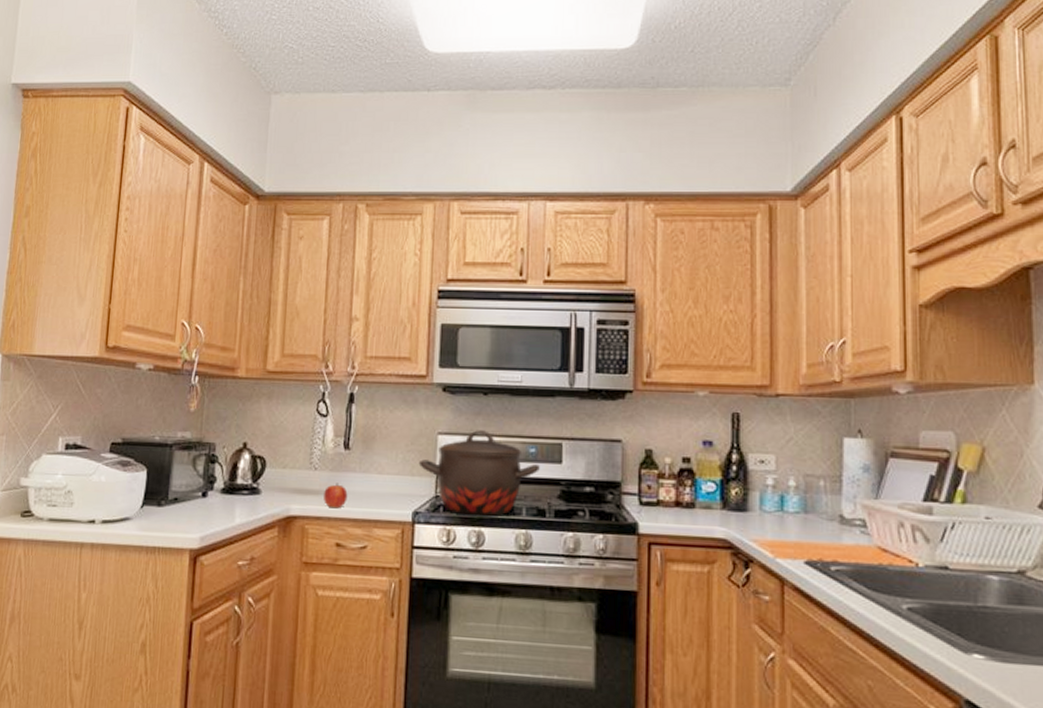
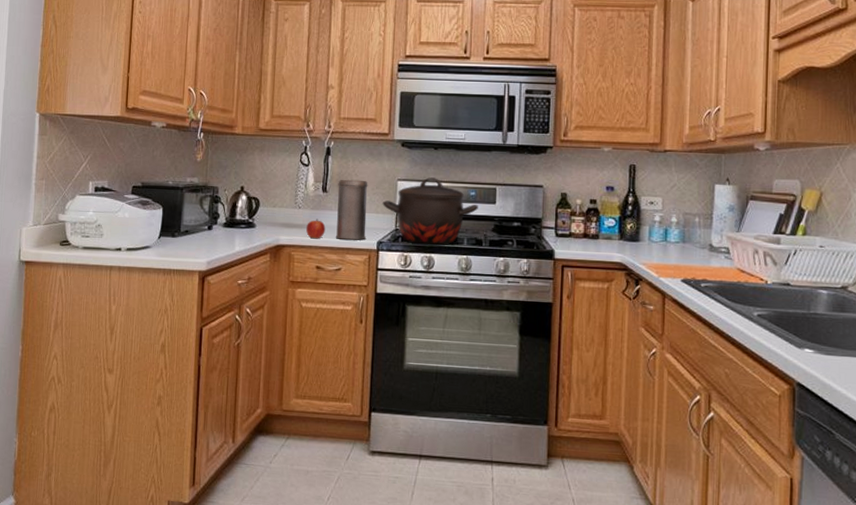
canister: none [360,433,401,510] -> present [335,179,368,240]

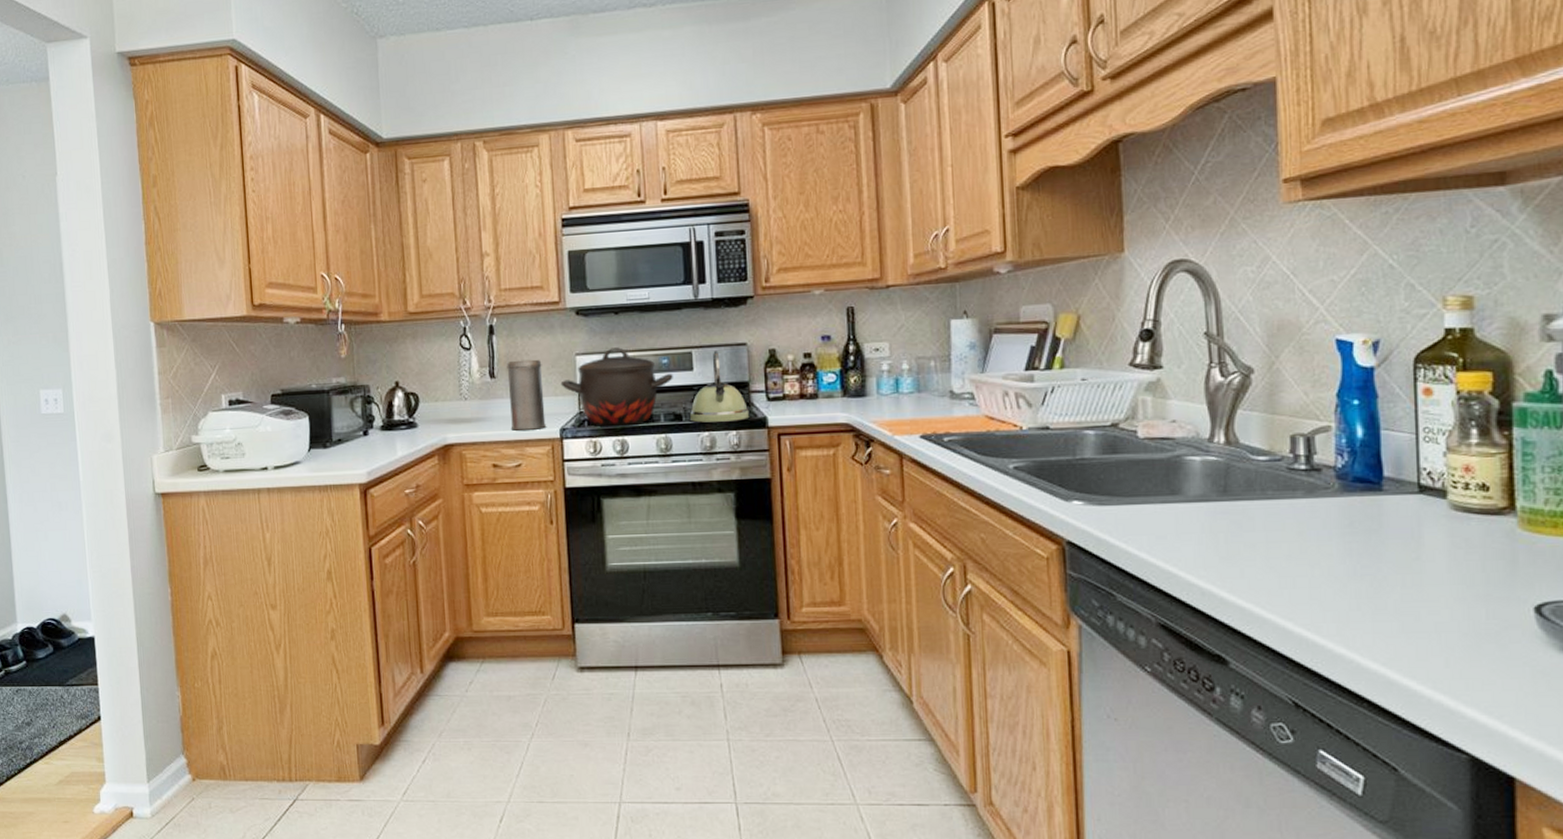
fruit: present [306,219,326,239] -> none [476,409,499,433]
kettle: none [488,189,541,252] -> present [689,351,751,424]

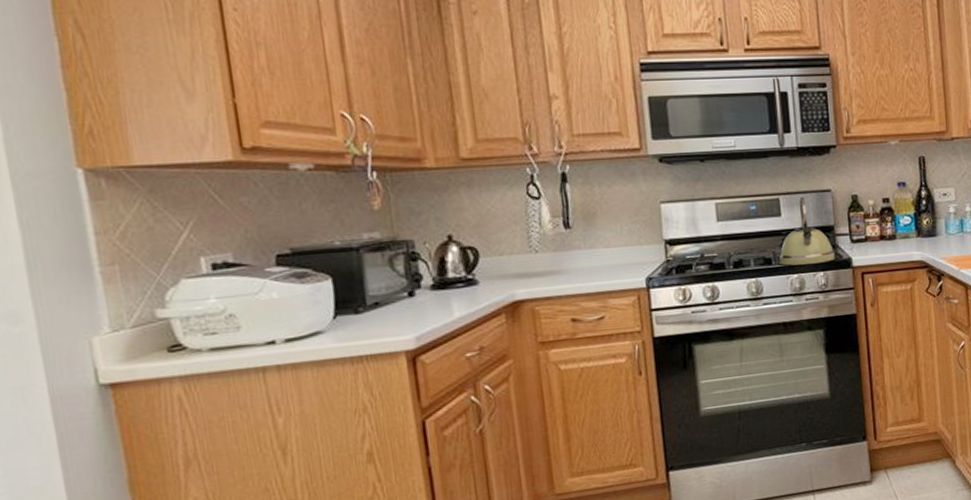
canister: present [507,359,546,431] -> none [583,207,630,283]
cooking pot: present [560,347,673,427] -> none [644,195,762,275]

